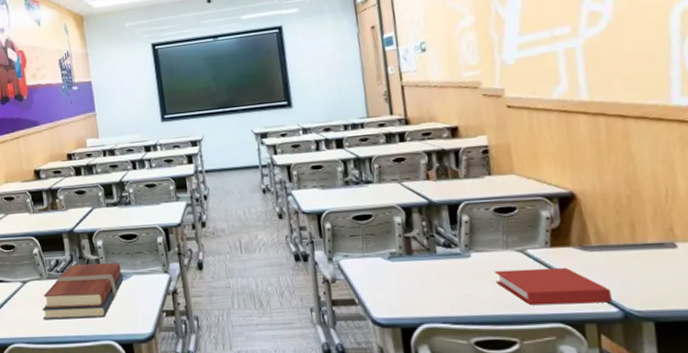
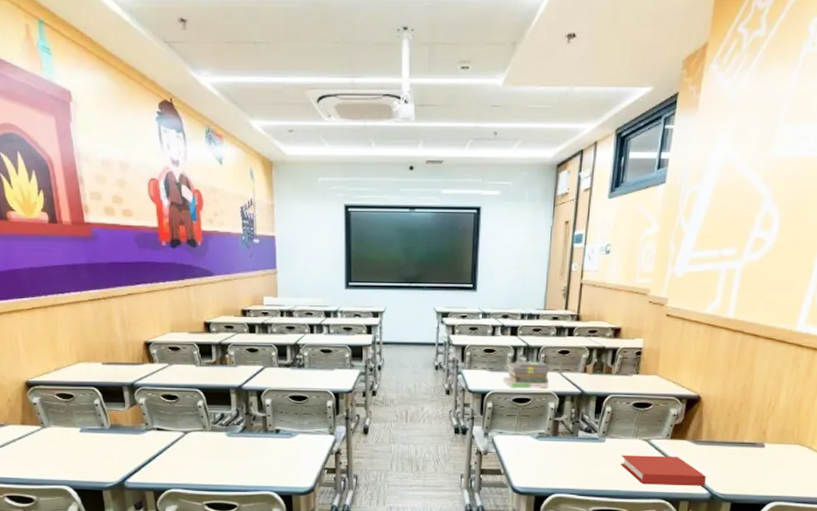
books: present [42,263,124,320] -> none [203,419,289,471]
books: none [336,172,390,205] -> present [502,361,549,389]

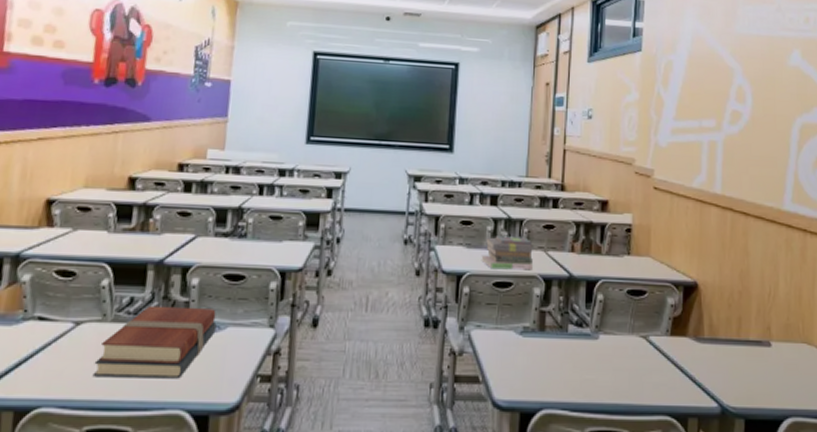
books: none [203,419,289,471] -> present [92,305,217,379]
book: present [620,455,706,486] -> none [617,356,714,397]

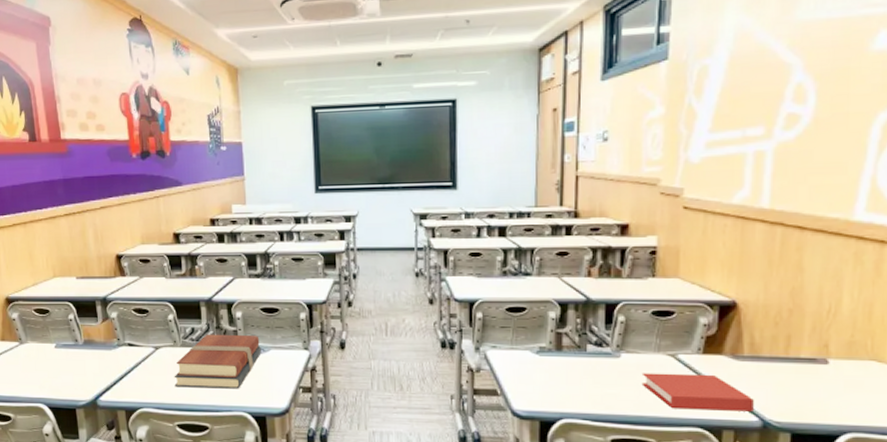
books: present [481,236,533,271] -> none [492,265,546,296]
book: none [617,356,714,397] -> present [641,373,754,412]

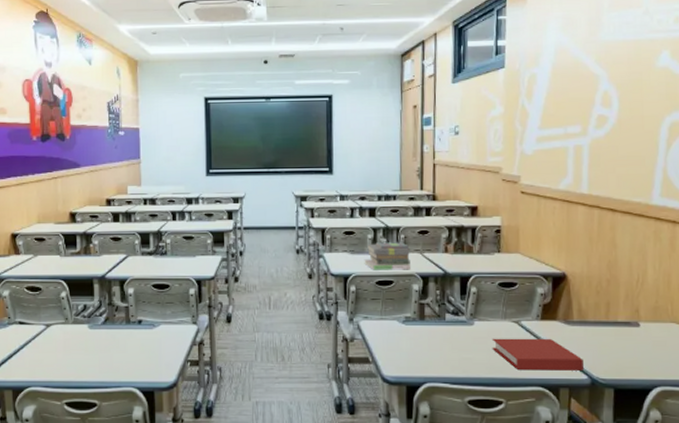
books: present [174,334,261,389] -> none [64,310,152,365]
books: none [492,265,546,296] -> present [364,242,410,270]

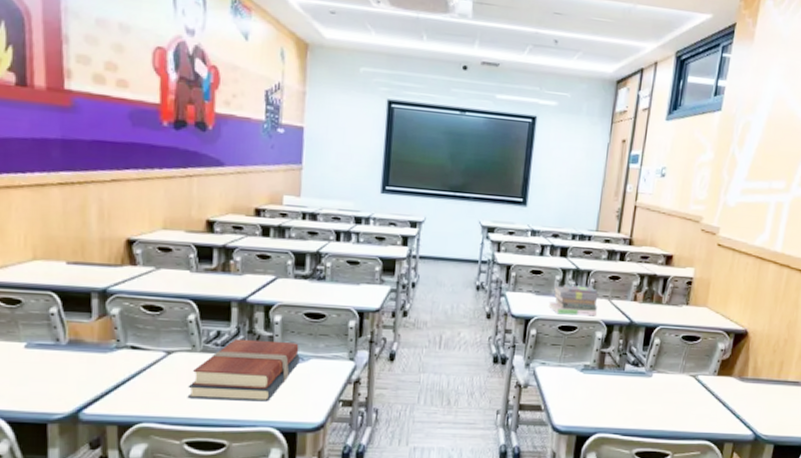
books: none [64,310,152,365] -> present [187,338,300,402]
book: present [491,338,584,371] -> none [666,391,751,426]

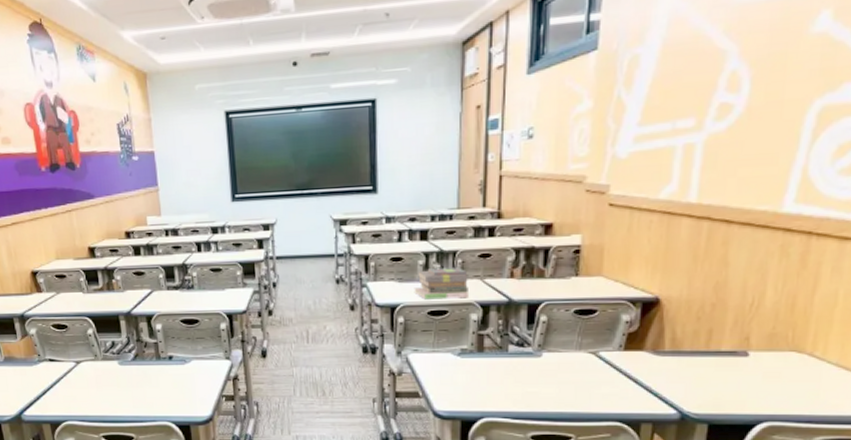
books: present [187,338,300,402] -> none [97,346,183,400]

